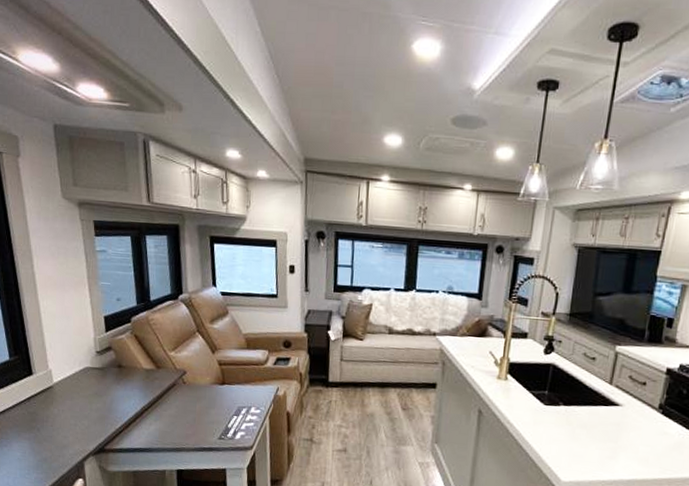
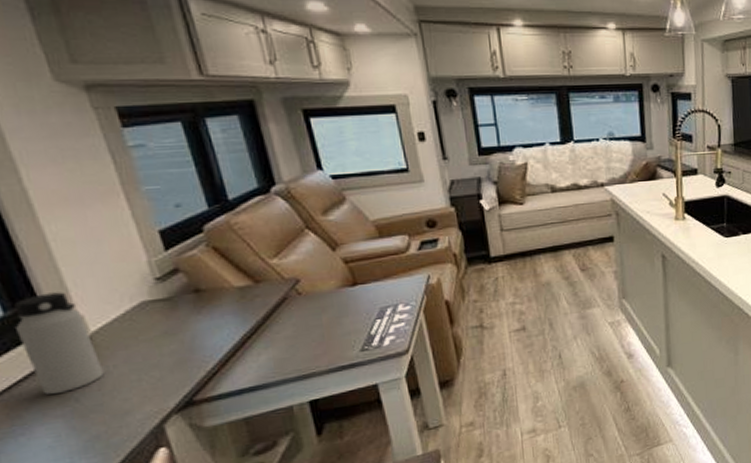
water bottle: none [14,349,56,423] -> present [14,292,104,394]

